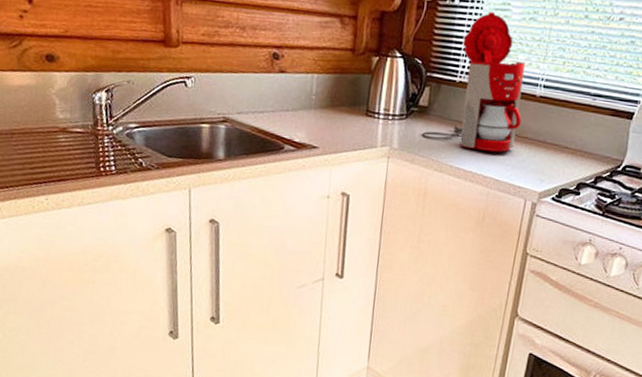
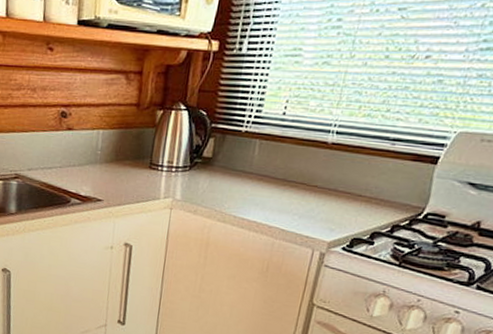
coffee maker: present [421,12,526,152] -> none [204,58,317,202]

